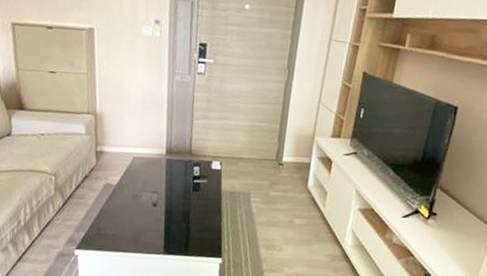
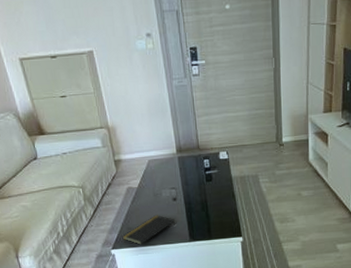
notepad: none [89,219,152,249] -> present [122,215,176,245]

